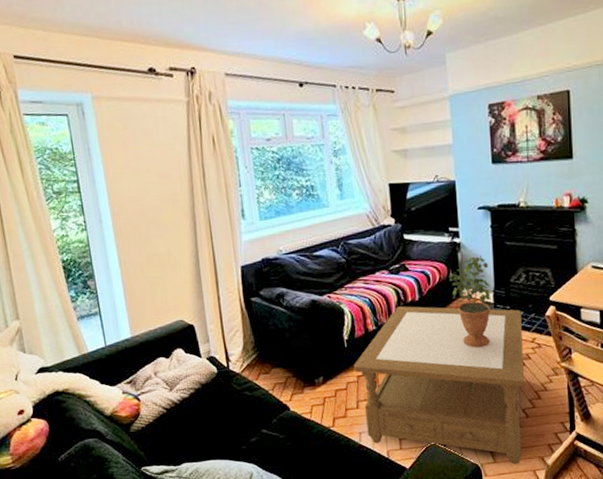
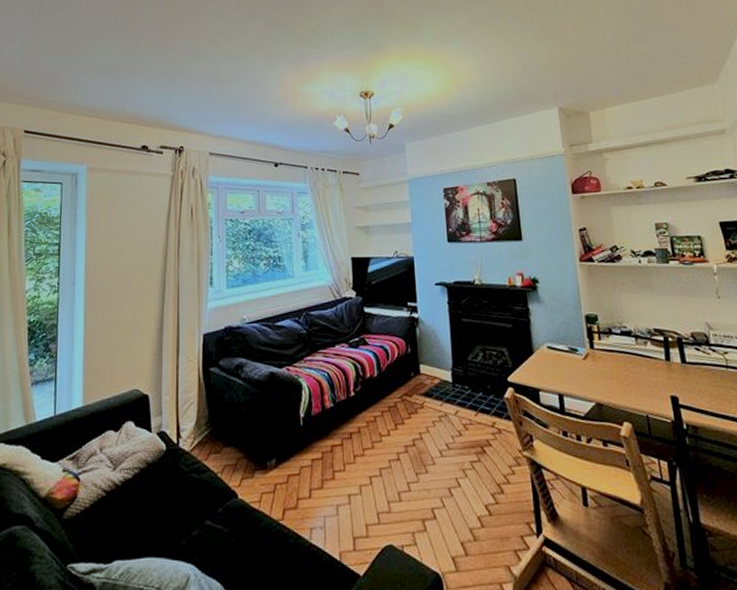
coffee table: present [353,306,524,465] -> none [308,382,487,575]
potted plant: present [449,255,491,348] -> none [407,331,450,431]

